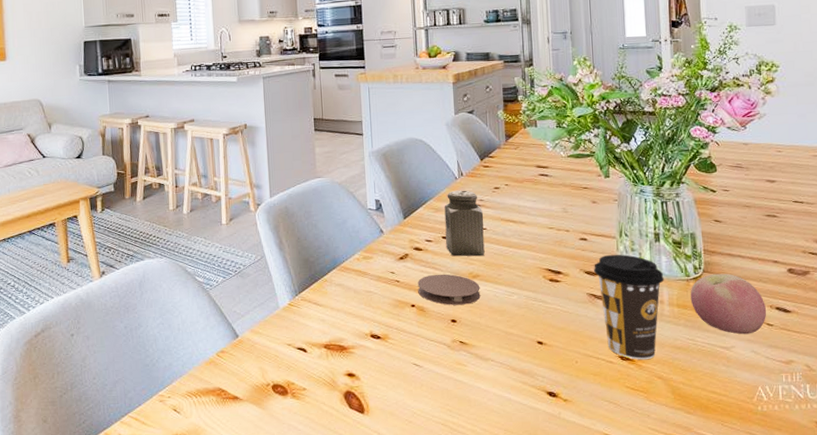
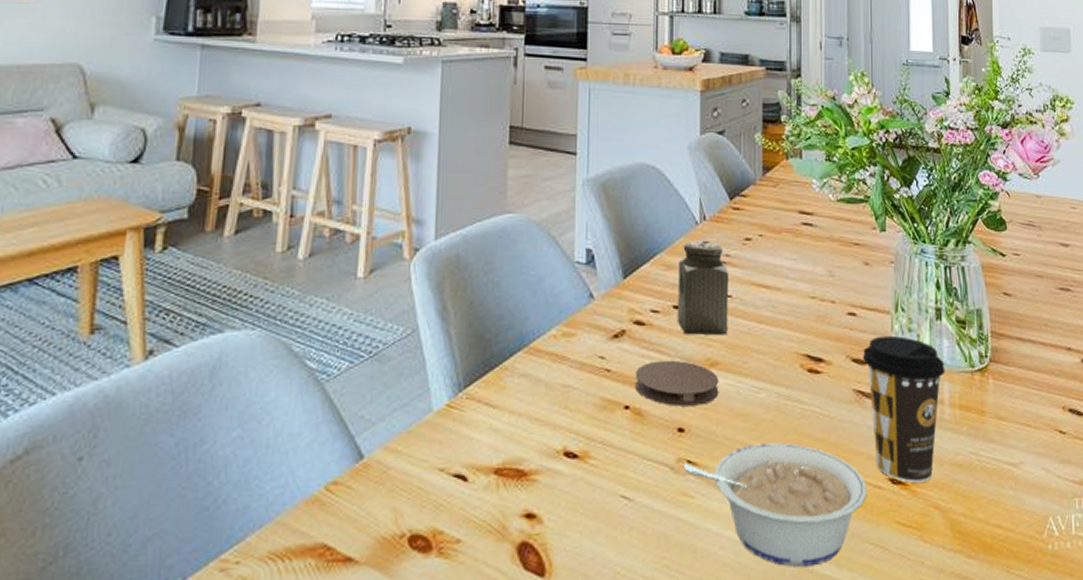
legume: none [457,330,602,415] -> present [683,442,868,568]
apple: present [690,273,767,335] -> none [974,363,1059,446]

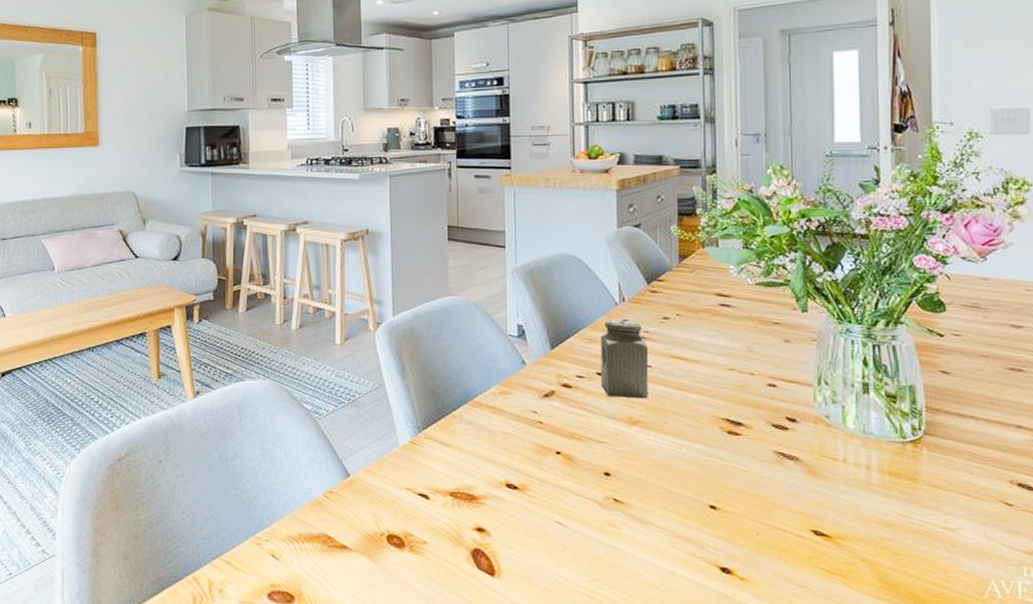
coaster: present [635,360,719,407] -> none [565,417,641,455]
legume: present [683,442,868,568] -> none [610,490,790,596]
coffee cup: present [862,335,945,483] -> none [783,405,873,536]

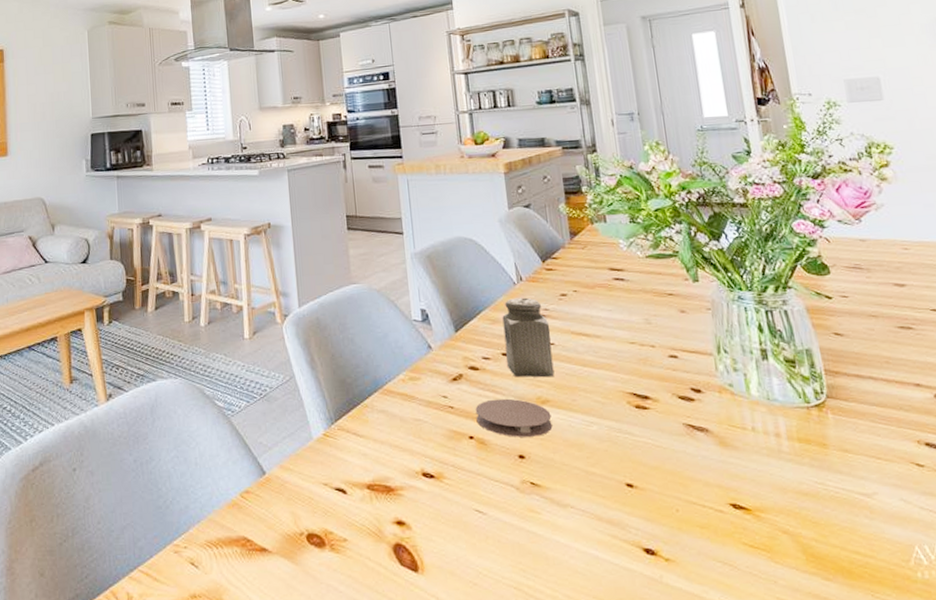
coaster: none [565,417,641,455] -> present [475,398,553,437]

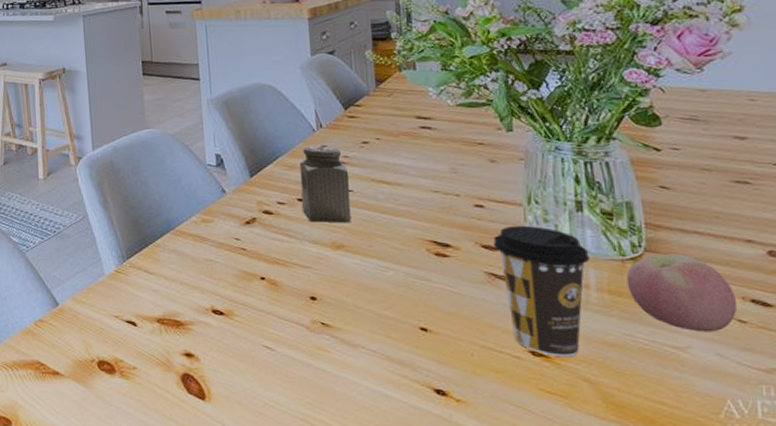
coaster: present [475,398,553,437] -> none [268,242,347,280]
coffee cup: none [688,375,779,508] -> present [492,225,590,356]
apple: none [812,399,914,478] -> present [626,253,738,332]

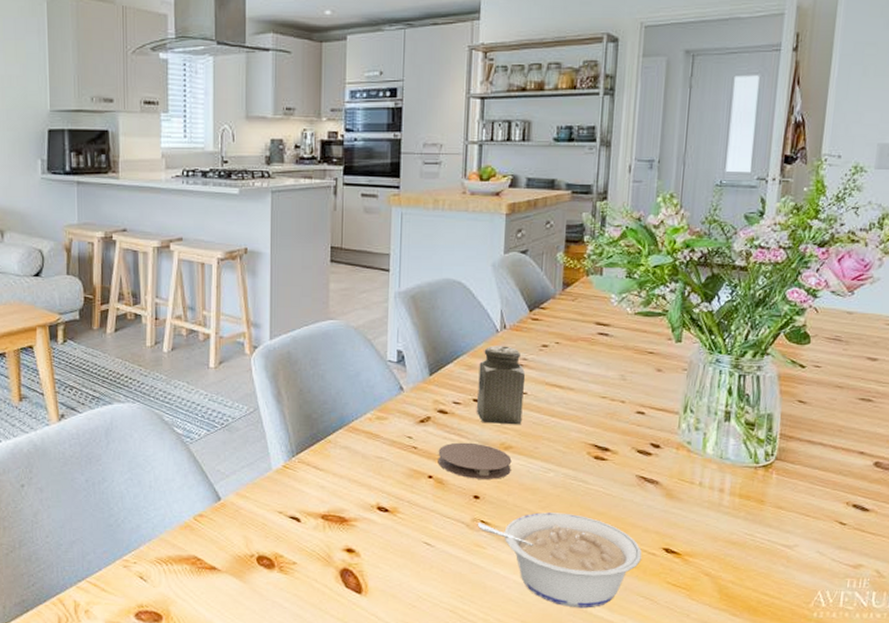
coaster: none [268,242,347,280] -> present [438,442,512,479]
legume: none [317,313,506,418] -> present [477,512,642,608]
coffee cup: present [492,225,590,356] -> none [647,432,729,553]
apple: present [626,253,738,332] -> none [755,462,842,533]

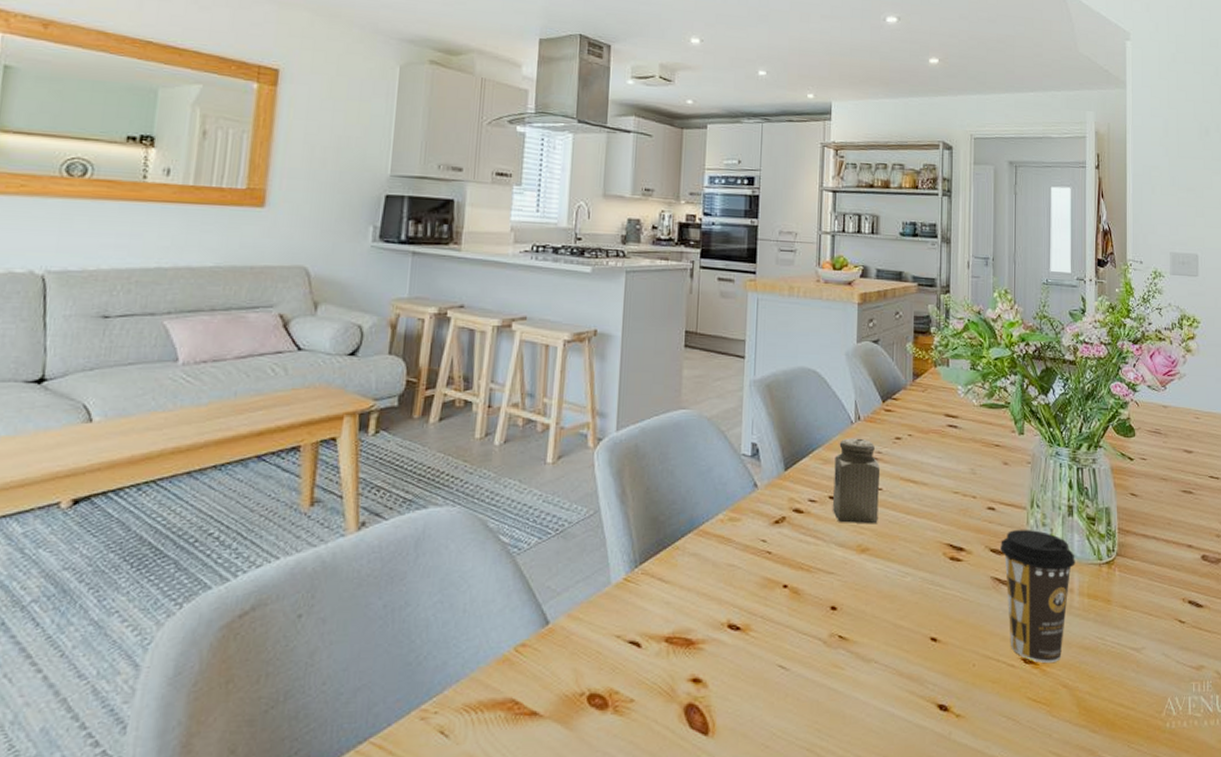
coaster: present [438,442,512,479] -> none [793,545,869,587]
legume: present [477,512,642,608] -> none [834,622,1002,736]
coffee cup: none [647,432,729,553] -> present [999,529,1075,663]

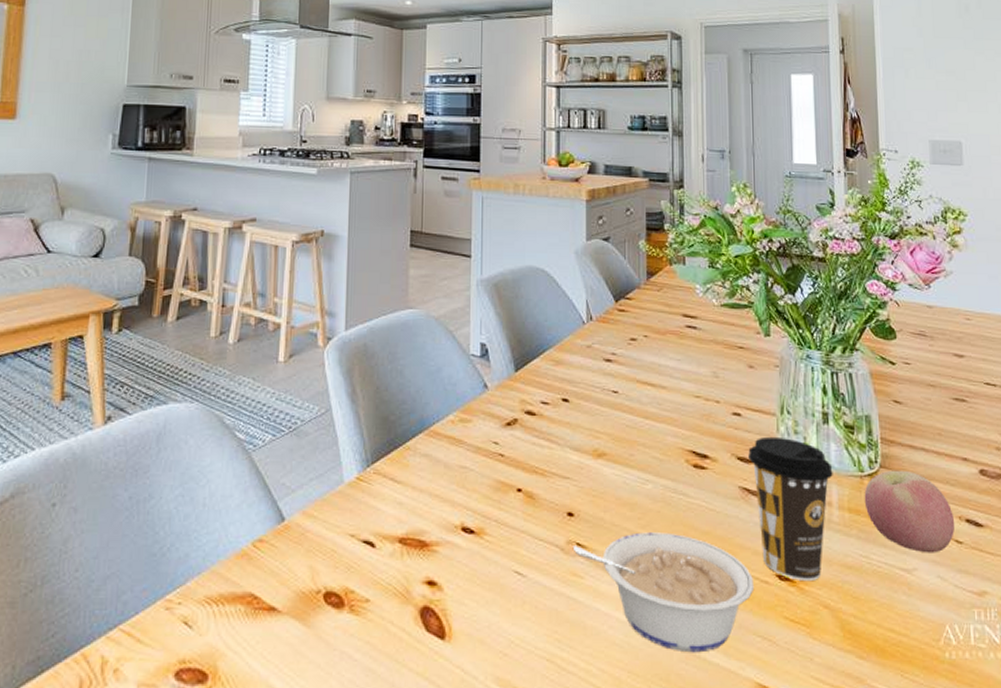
salt shaker: present [832,438,881,524] -> none [565,339,616,428]
legume: none [834,622,1002,736] -> present [572,532,755,653]
apple: none [1102,557,1179,633] -> present [864,470,955,553]

